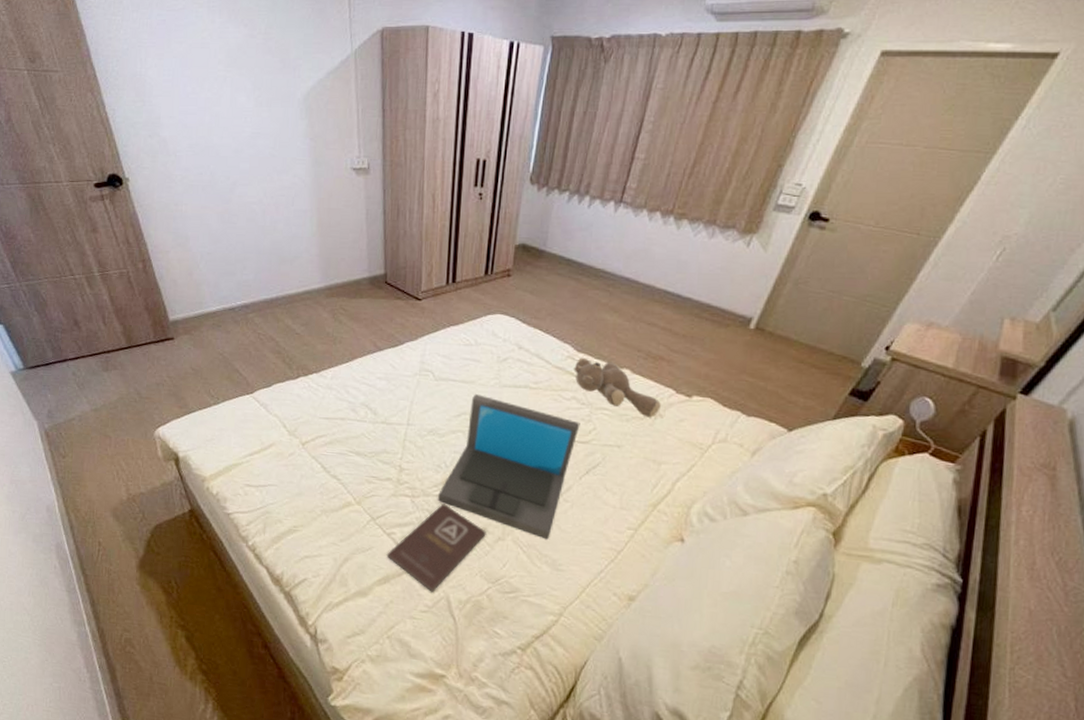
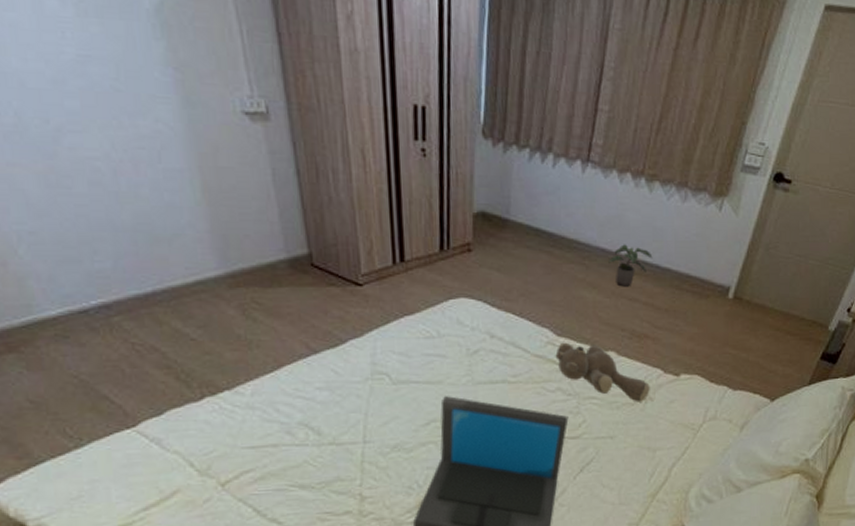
potted plant: none [631,274,675,313] -> present [608,244,653,287]

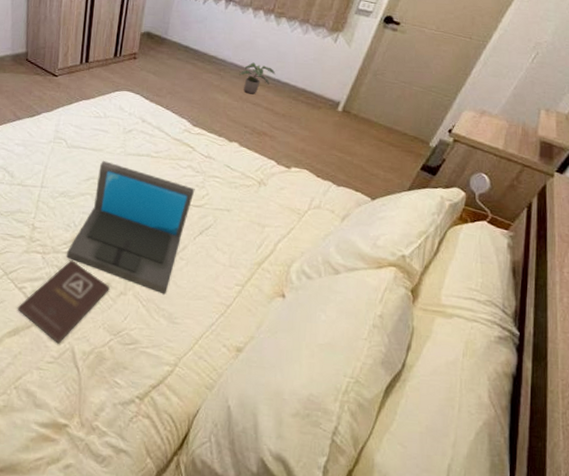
stuffed bear: present [555,342,650,402] -> none [190,131,264,186]

